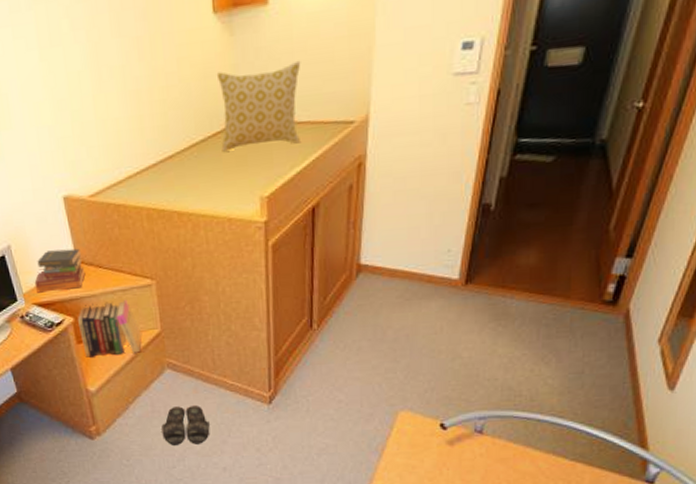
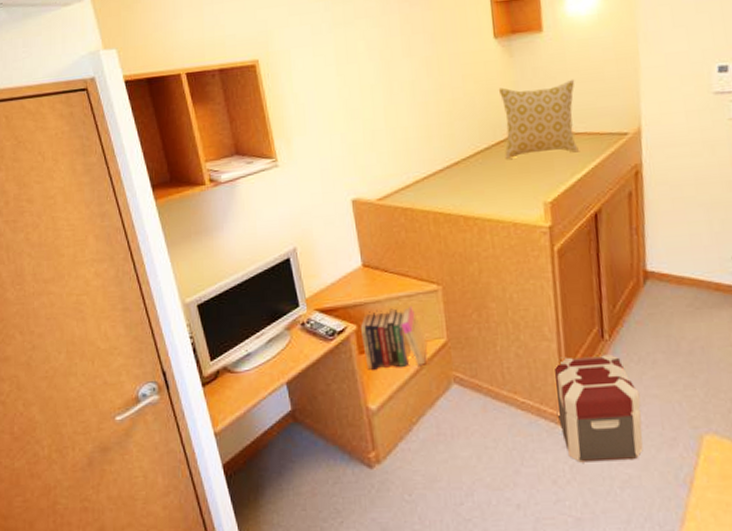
books: present [34,248,86,293] -> none [318,251,371,298]
slippers: present [161,406,210,445] -> none [447,427,501,476]
storage box: none [261,342,343,434] -> present [554,354,643,463]

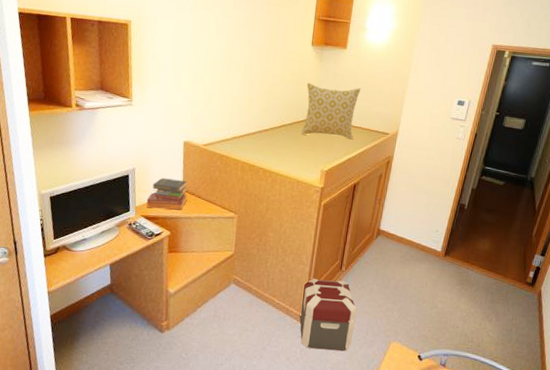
books: none [318,251,371,298] -> present [146,178,188,211]
books: present [360,305,428,370] -> none [172,223,220,268]

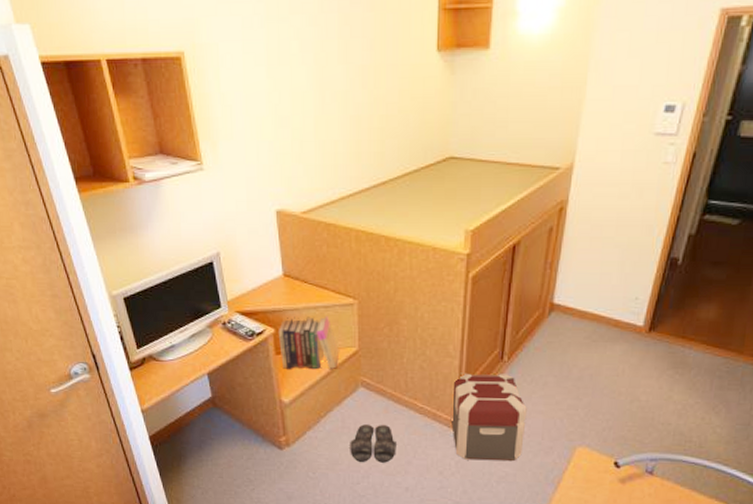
books: present [146,178,188,211] -> none [239,261,291,302]
books: none [172,223,220,268] -> present [278,316,340,369]
slippers: none [218,315,256,348] -> present [350,424,397,463]
pillow: present [301,82,361,140] -> none [433,105,515,183]

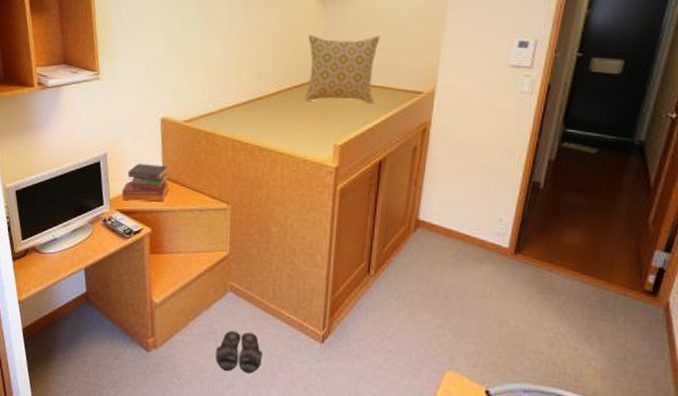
books: none [239,261,291,302] -> present [121,164,169,202]
books: present [278,316,340,369] -> none [154,218,212,272]
pillow: none [433,105,515,183] -> present [305,35,381,104]
storage box: present [450,372,527,462] -> none [317,284,394,382]

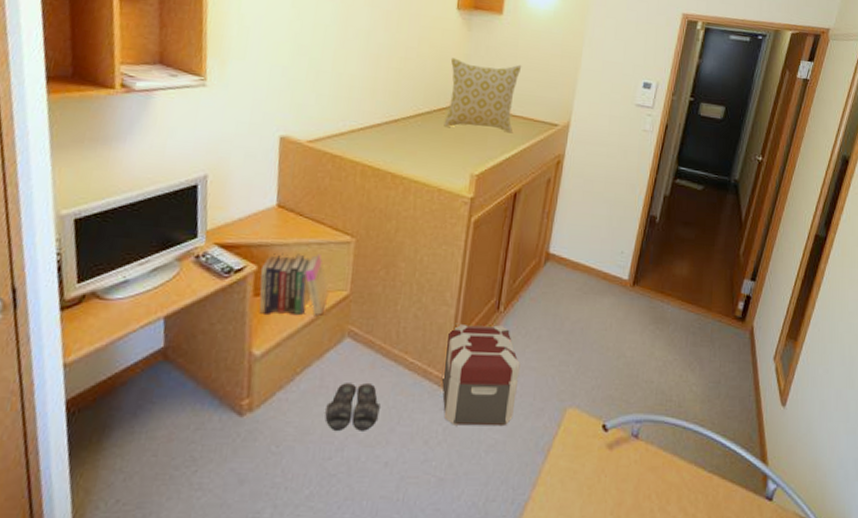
books: present [121,164,169,202] -> none [222,188,284,235]
books: none [154,218,212,272] -> present [259,252,329,315]
storage box: none [317,284,394,382] -> present [441,323,520,427]

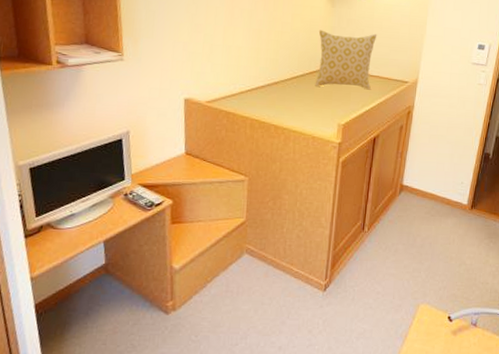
books: present [259,252,329,315] -> none [175,190,230,238]
slippers: present [325,383,380,431] -> none [231,288,273,324]
storage box: present [441,323,520,427] -> none [320,241,382,319]

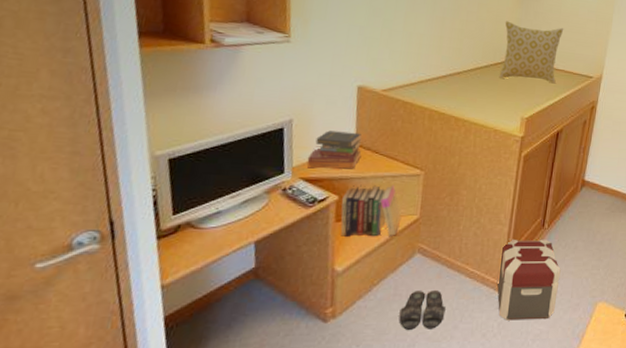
books: none [143,140,191,176] -> present [306,130,362,169]
books: none [175,190,230,238] -> present [340,184,402,237]
slippers: none [231,288,273,324] -> present [399,291,446,330]
storage box: none [320,241,382,319] -> present [496,238,561,321]

